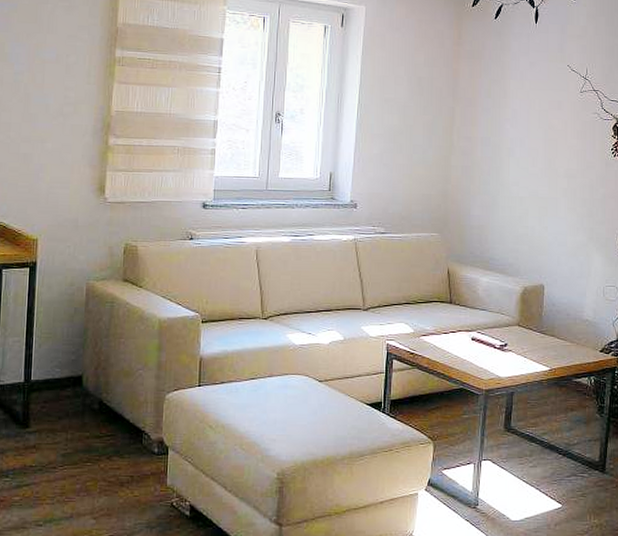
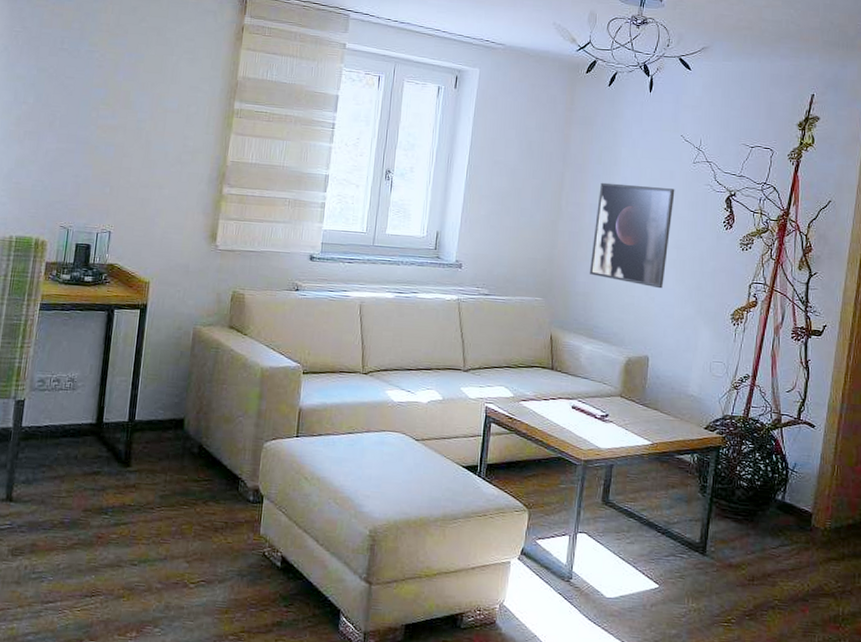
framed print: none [484,115,564,218] -> present [590,182,675,289]

